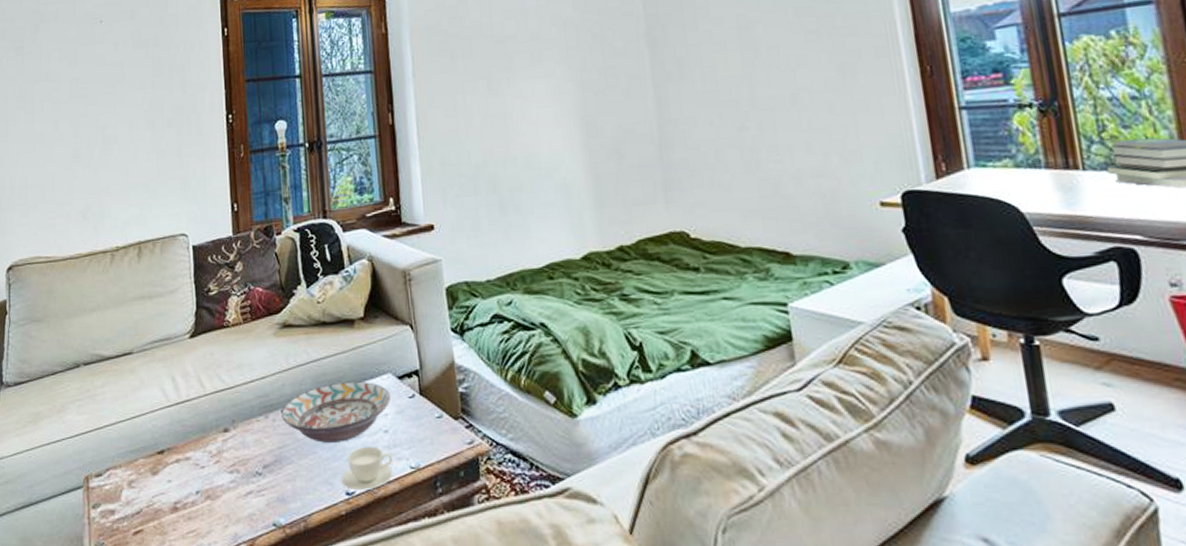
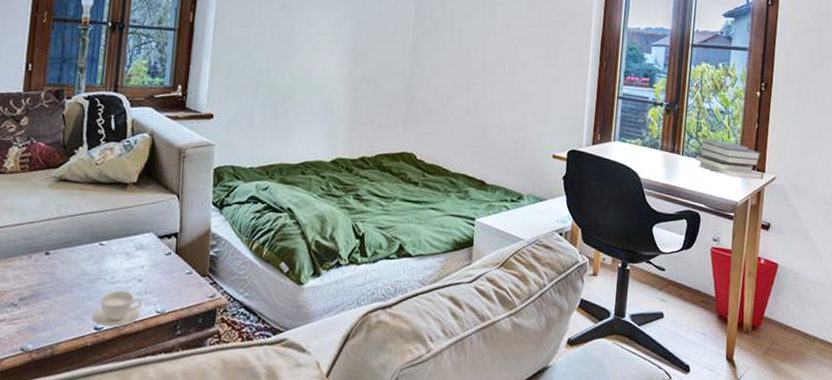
decorative bowl: present [281,381,392,443] -> none [44,234,150,285]

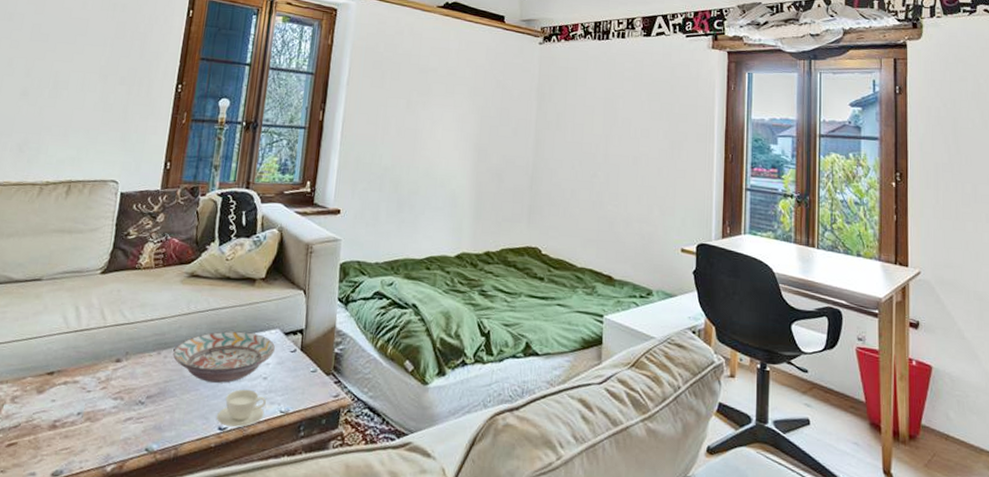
decorative bowl: none [44,234,150,285] -> present [172,331,276,383]
books: present [695,139,764,180] -> none [831,232,907,275]

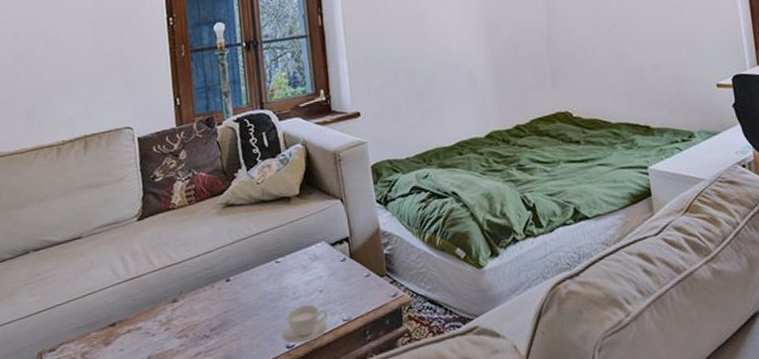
decorative bowl: present [172,331,276,383] -> none [225,249,325,305]

